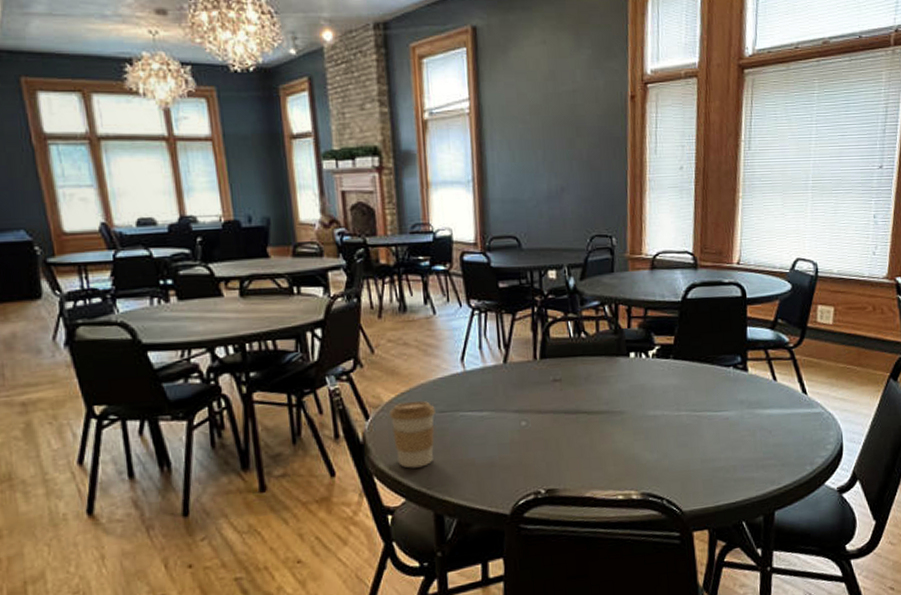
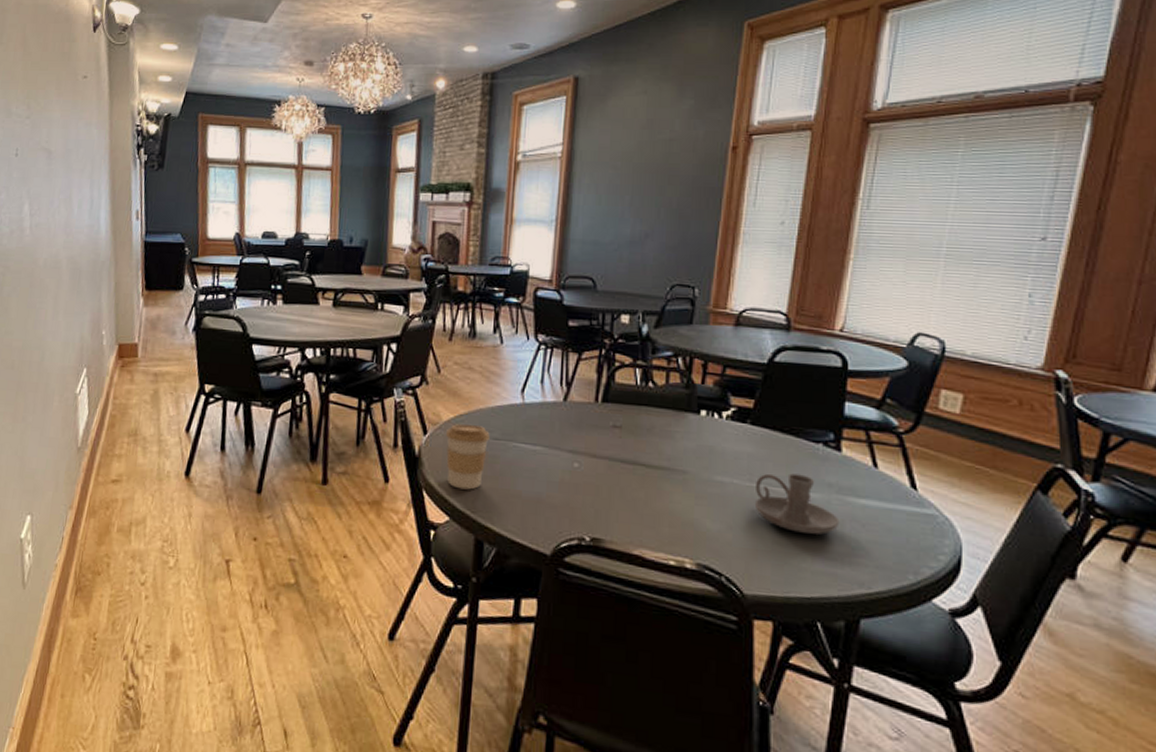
candle holder: none [683,396,752,449] -> present [754,473,840,535]

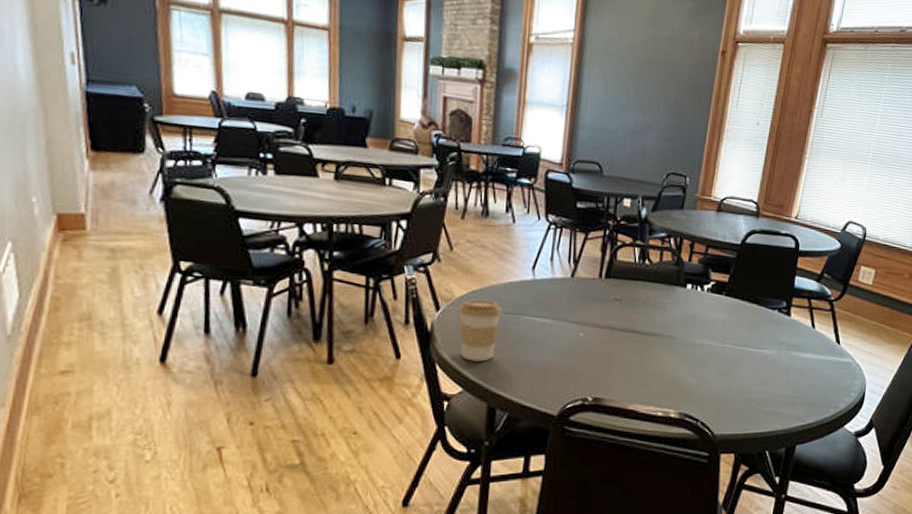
candle holder: present [754,473,840,535] -> none [725,335,786,383]

